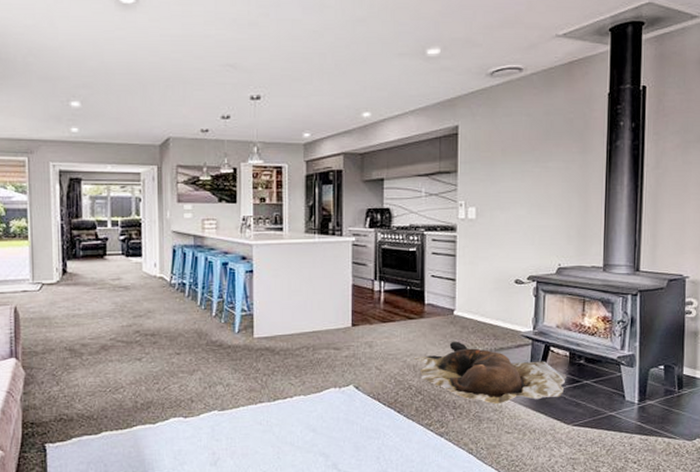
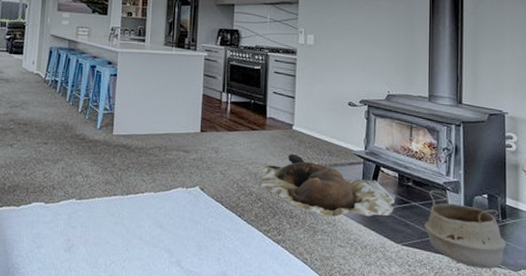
woven basket: none [596,366,682,441] -> present [424,190,506,269]

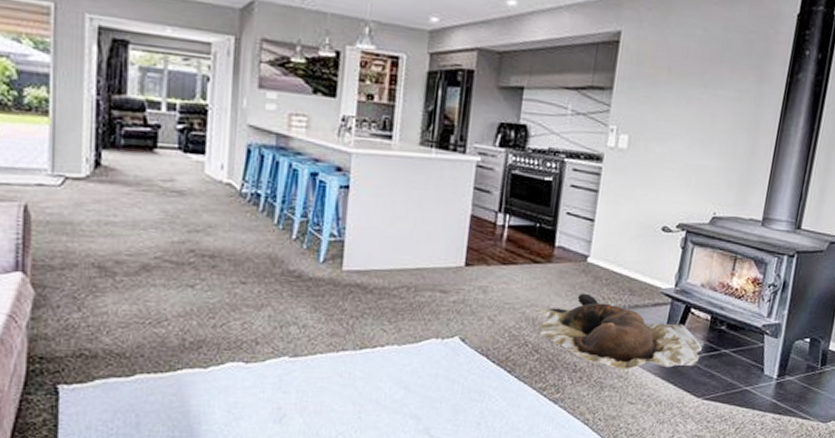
woven basket: present [424,190,506,269] -> none [732,334,821,422]

